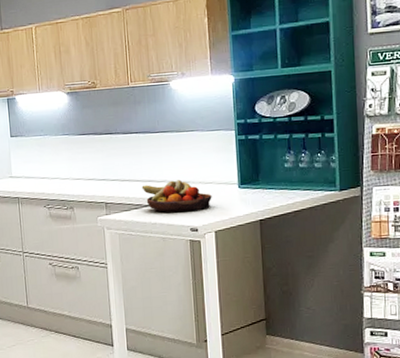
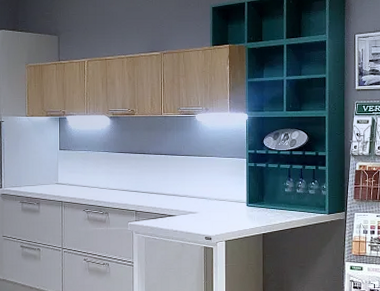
fruit bowl: present [141,180,212,213] -> none [167,196,225,223]

